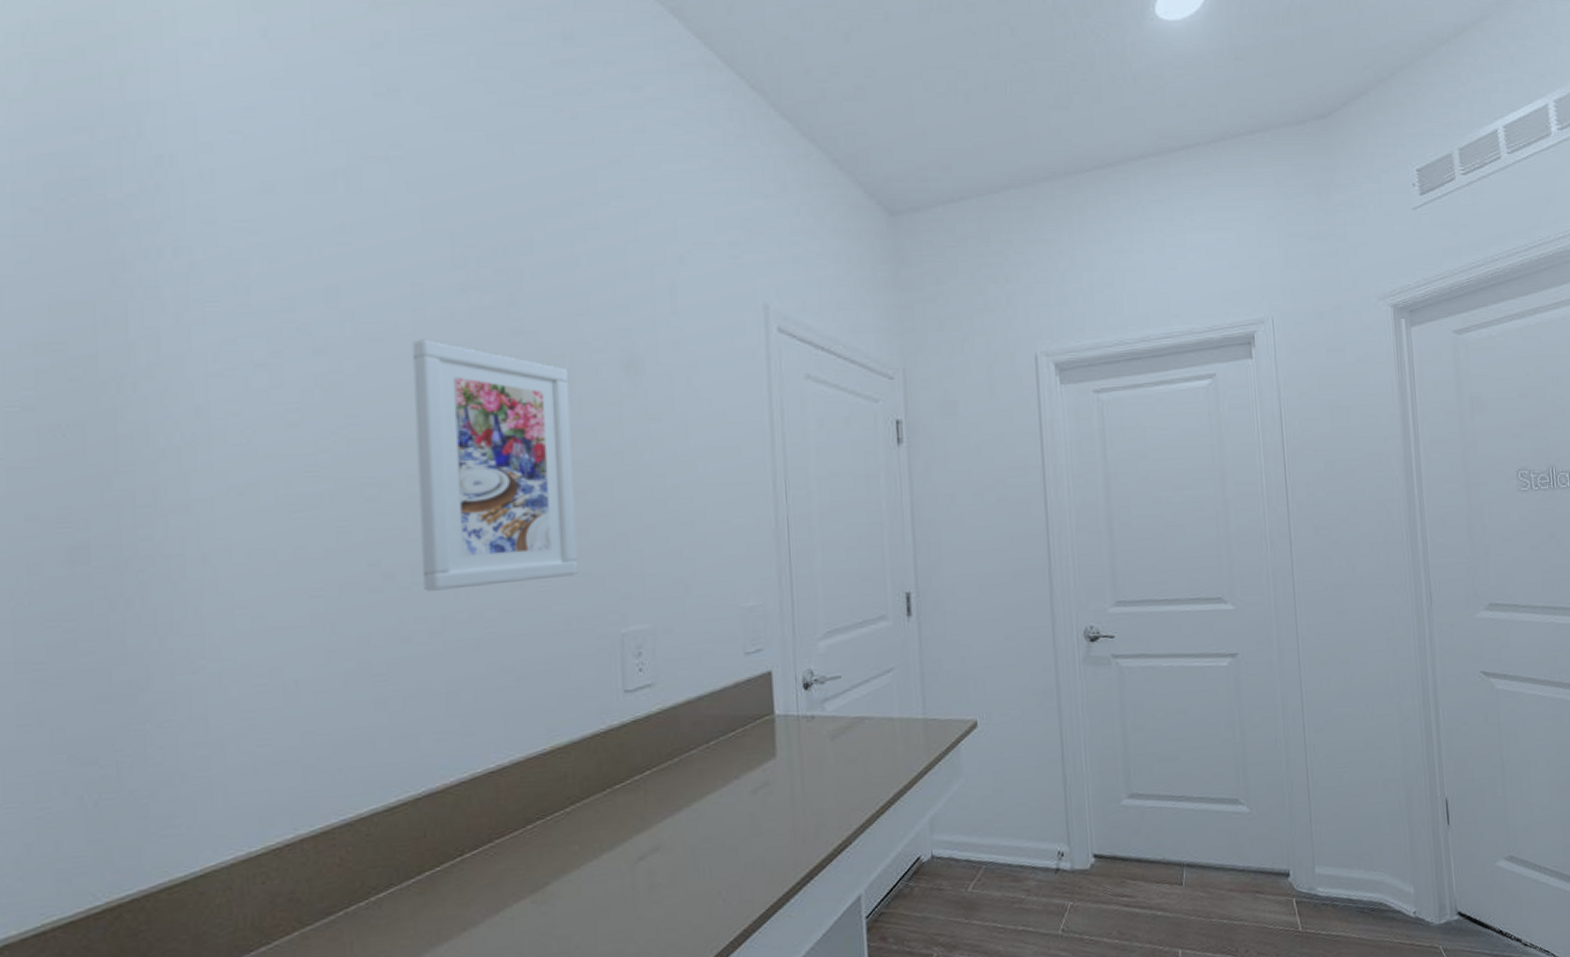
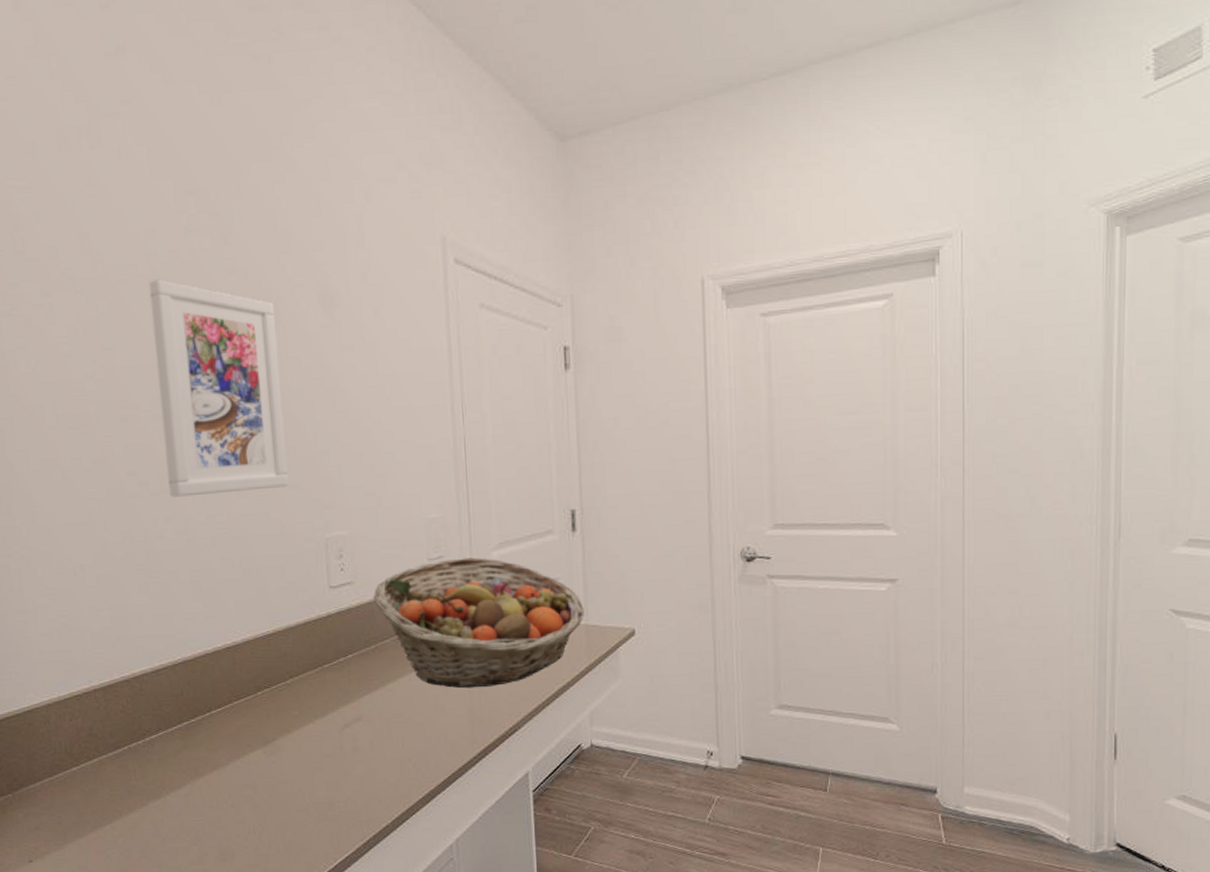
fruit basket: none [678,649,922,802] -> present [373,557,584,688]

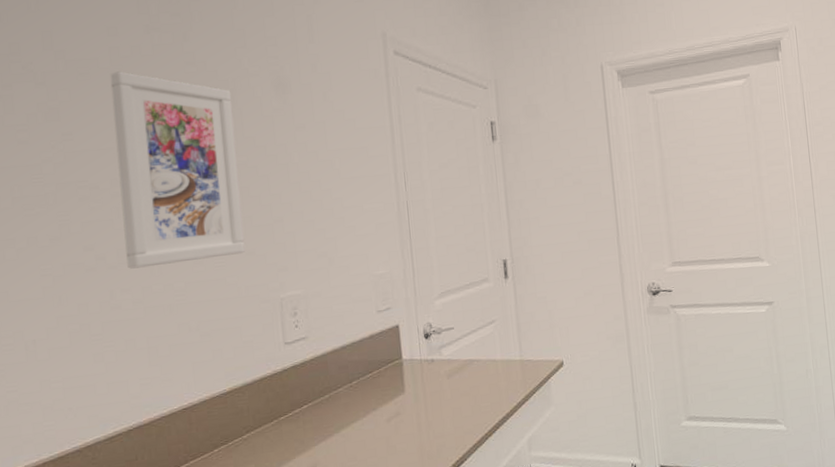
fruit basket: present [373,557,584,688] -> none [326,306,519,428]

